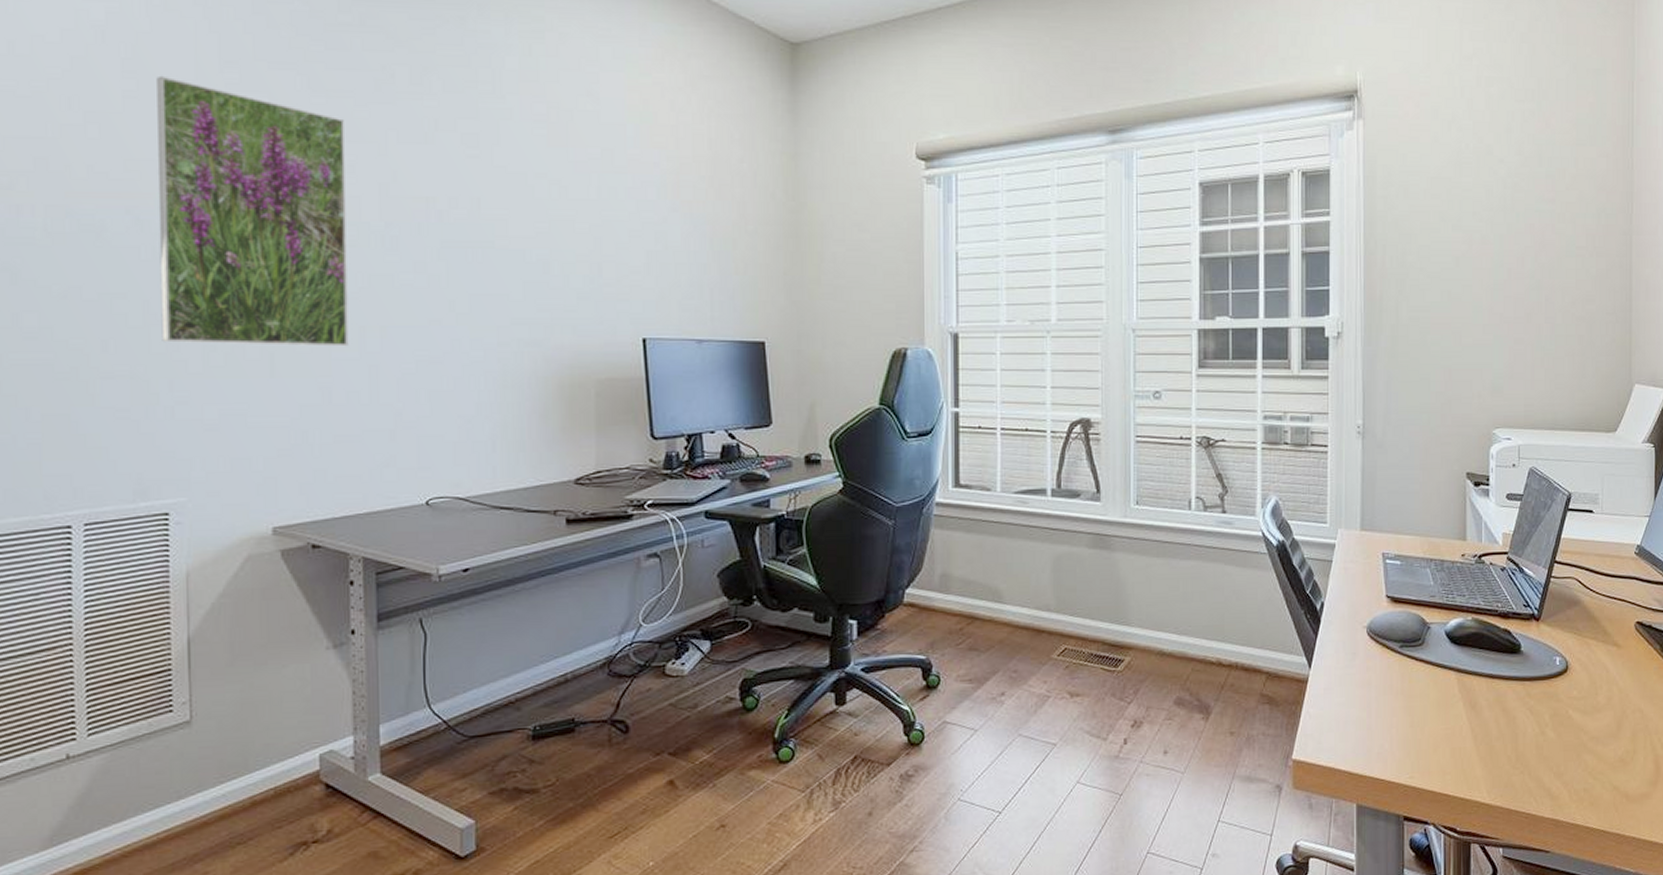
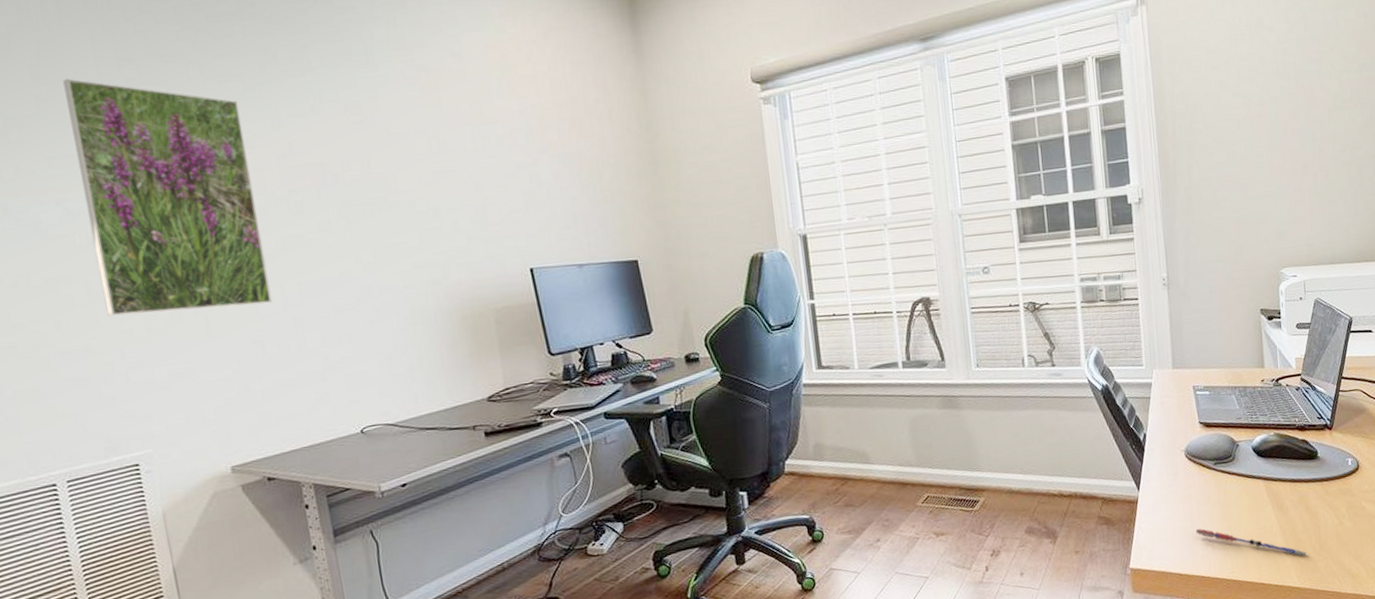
pen: none [1372,721,1500,768] -> present [1195,528,1307,557]

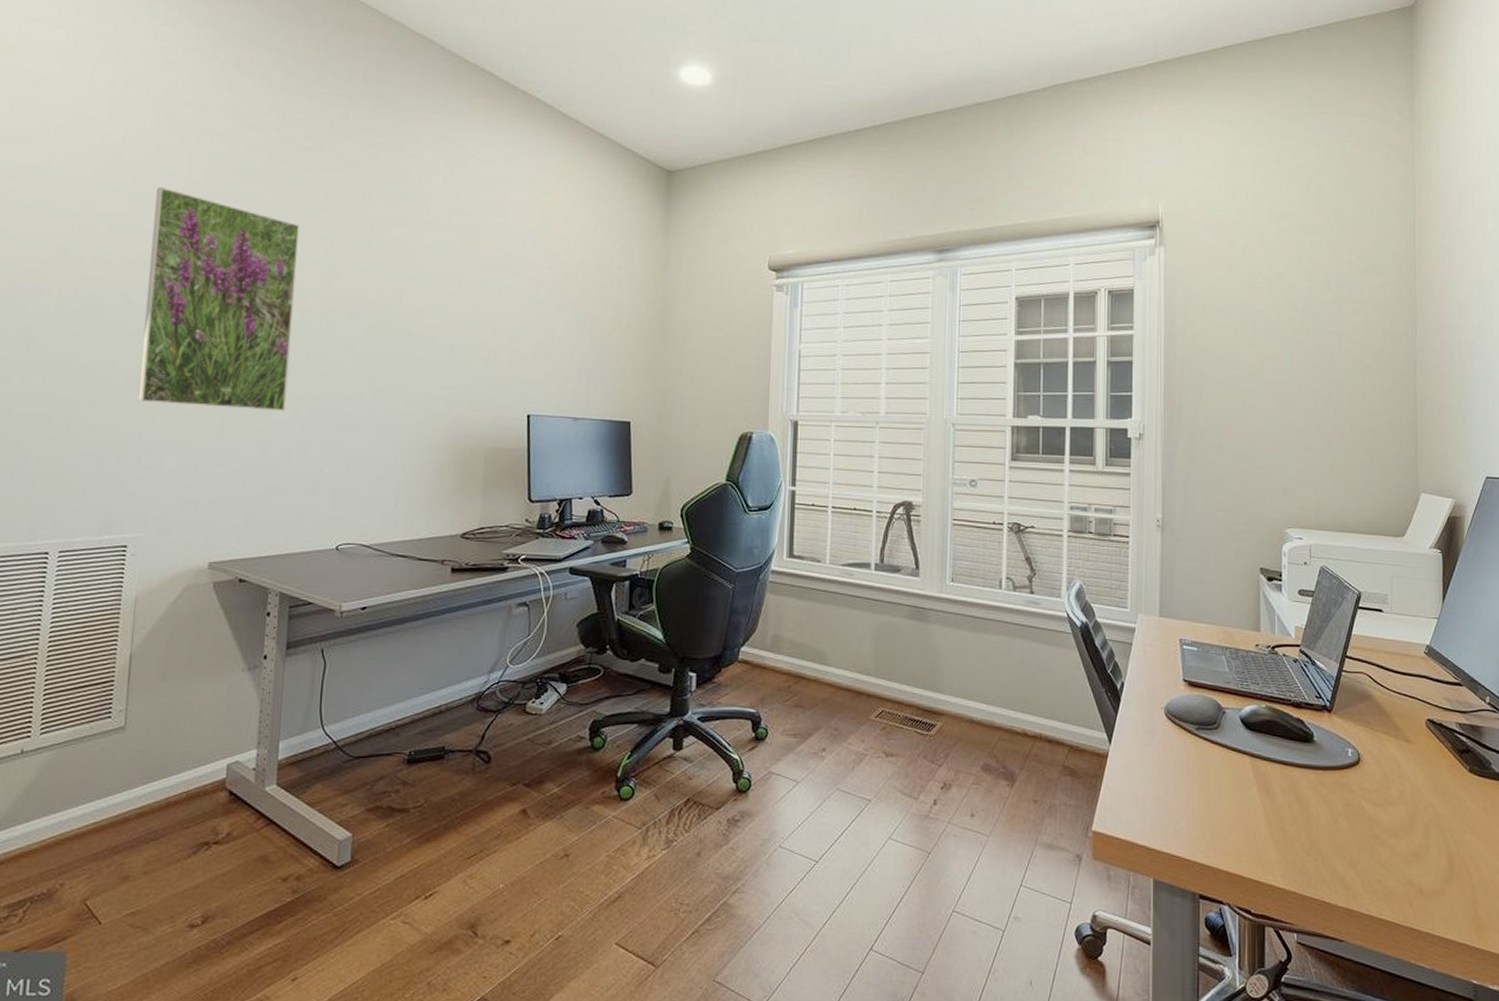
pen: present [1195,528,1307,557] -> none [1169,799,1294,853]

